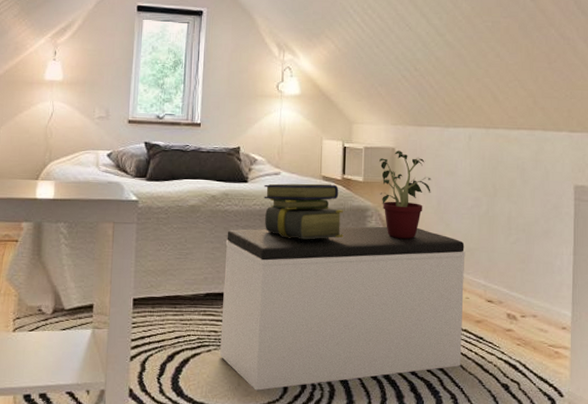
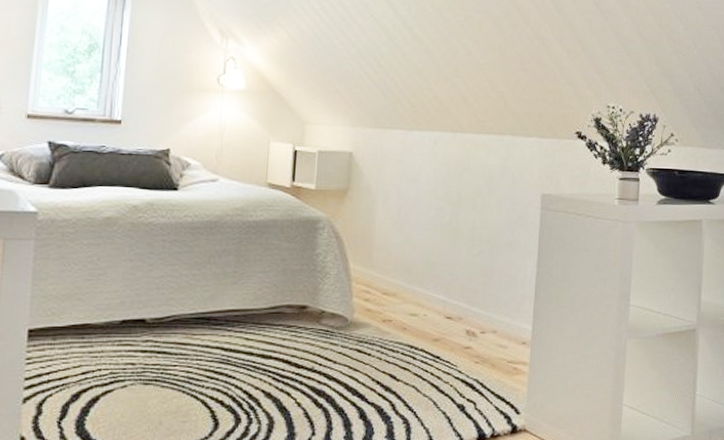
bench: present [220,226,466,391] -> none [137,239,425,429]
stack of books: present [264,183,344,240] -> none [197,191,292,256]
potted plant: present [379,151,431,240] -> none [334,155,392,254]

